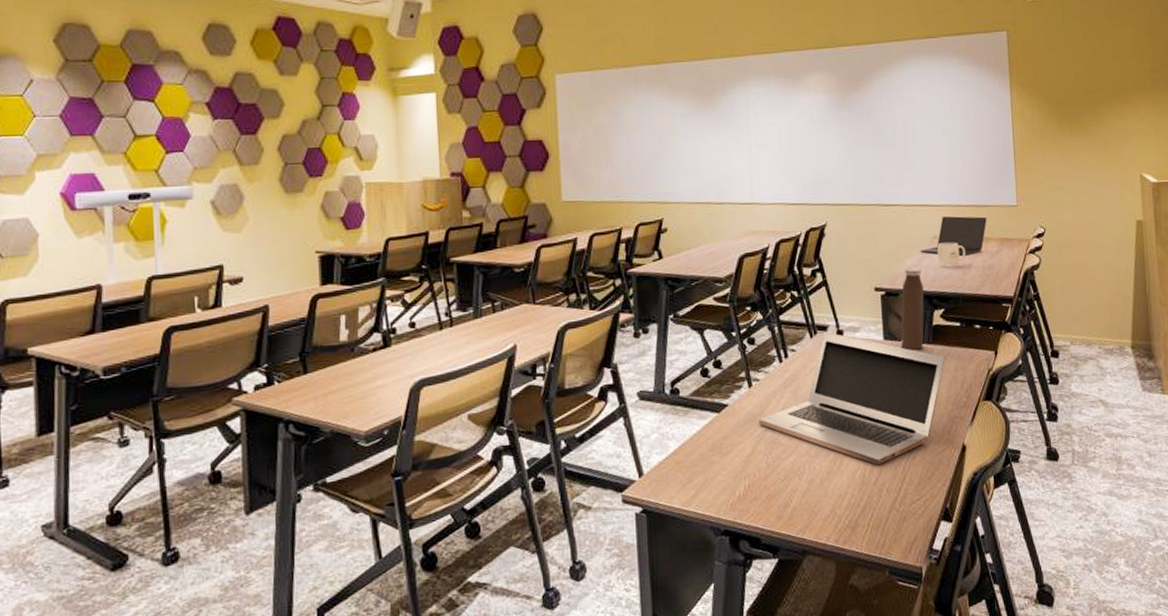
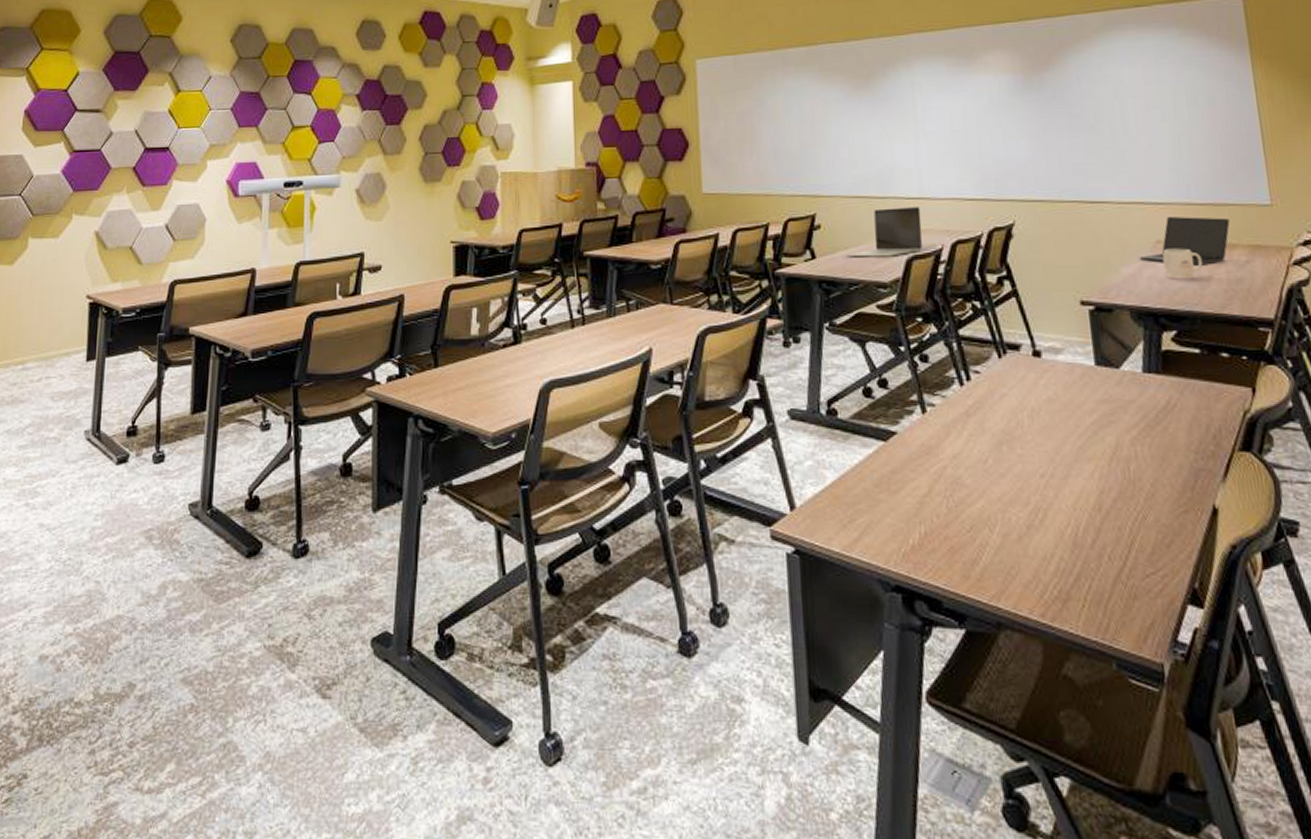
laptop: none [689,211,753,257] -> present [846,207,923,258]
laptop: present [759,332,946,466] -> none [936,352,1182,524]
water bottle: present [901,268,924,350] -> none [1116,278,1150,380]

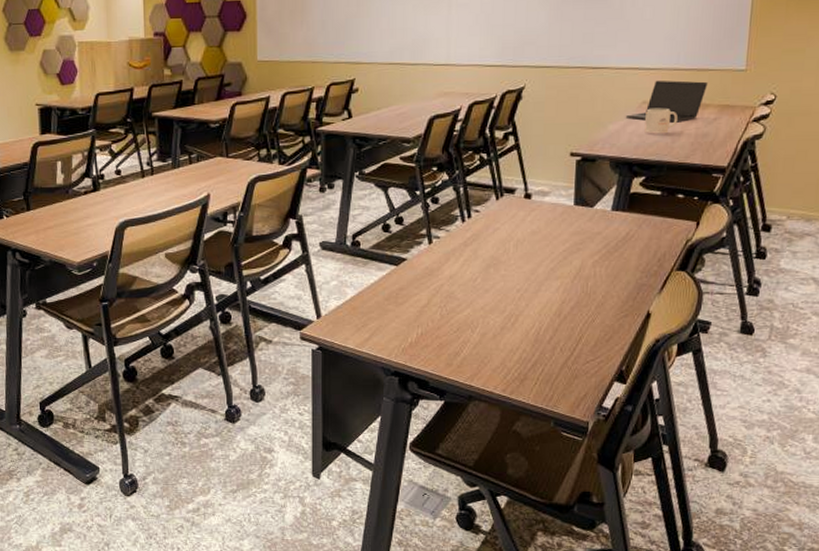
laptop: present [846,207,923,258] -> none [378,72,446,117]

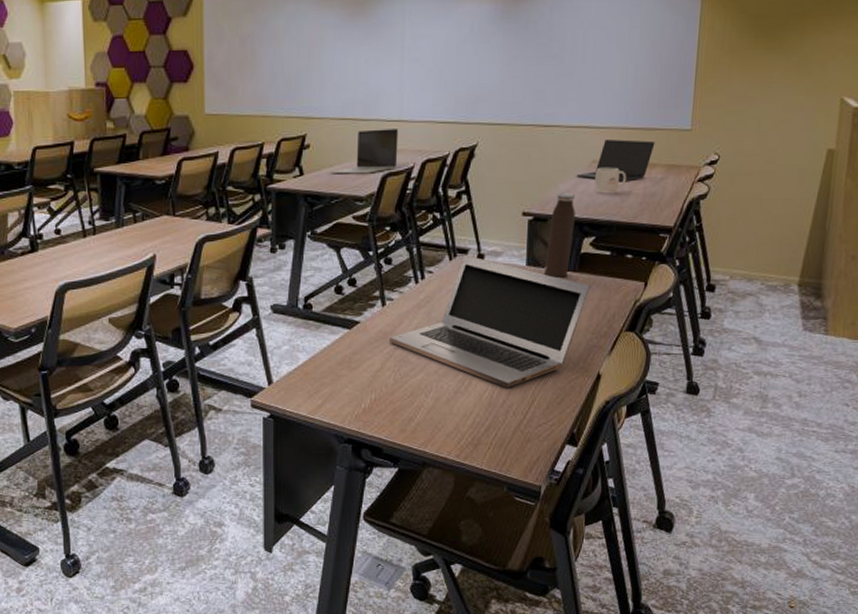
laptop: none [378,72,446,117] -> present [330,129,399,174]
laptop: none [436,194,640,325] -> present [390,255,590,389]
water bottle: none [593,134,625,217] -> present [544,193,575,277]

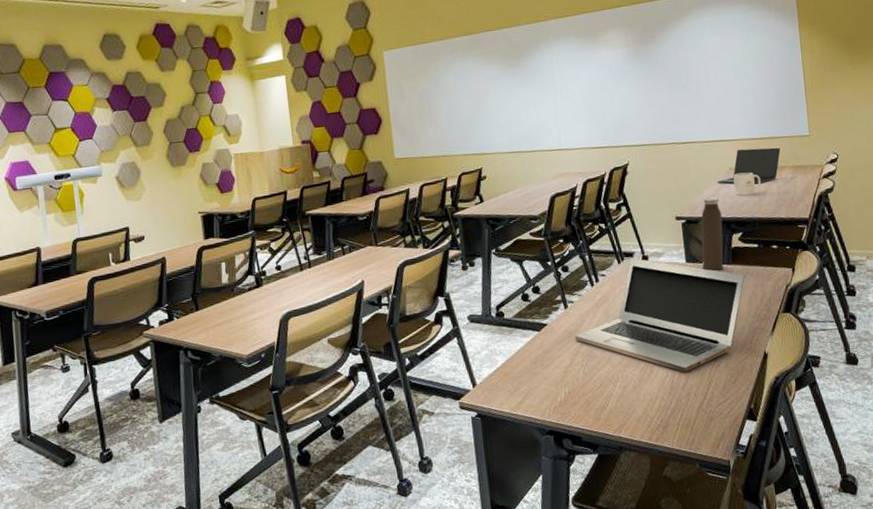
laptop: present [330,129,399,174] -> none [506,156,563,199]

